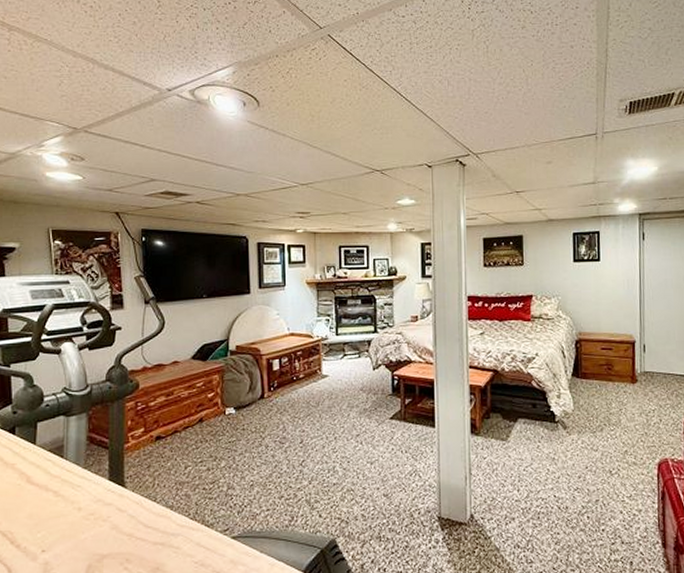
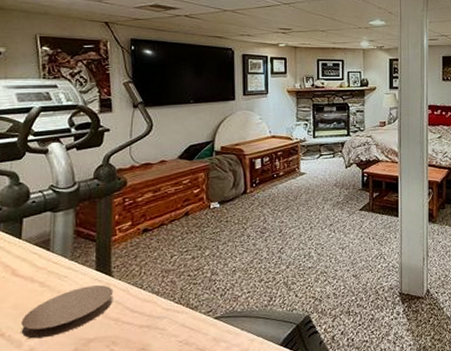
coaster: none [36,497,127,552] -> present [21,285,114,339]

